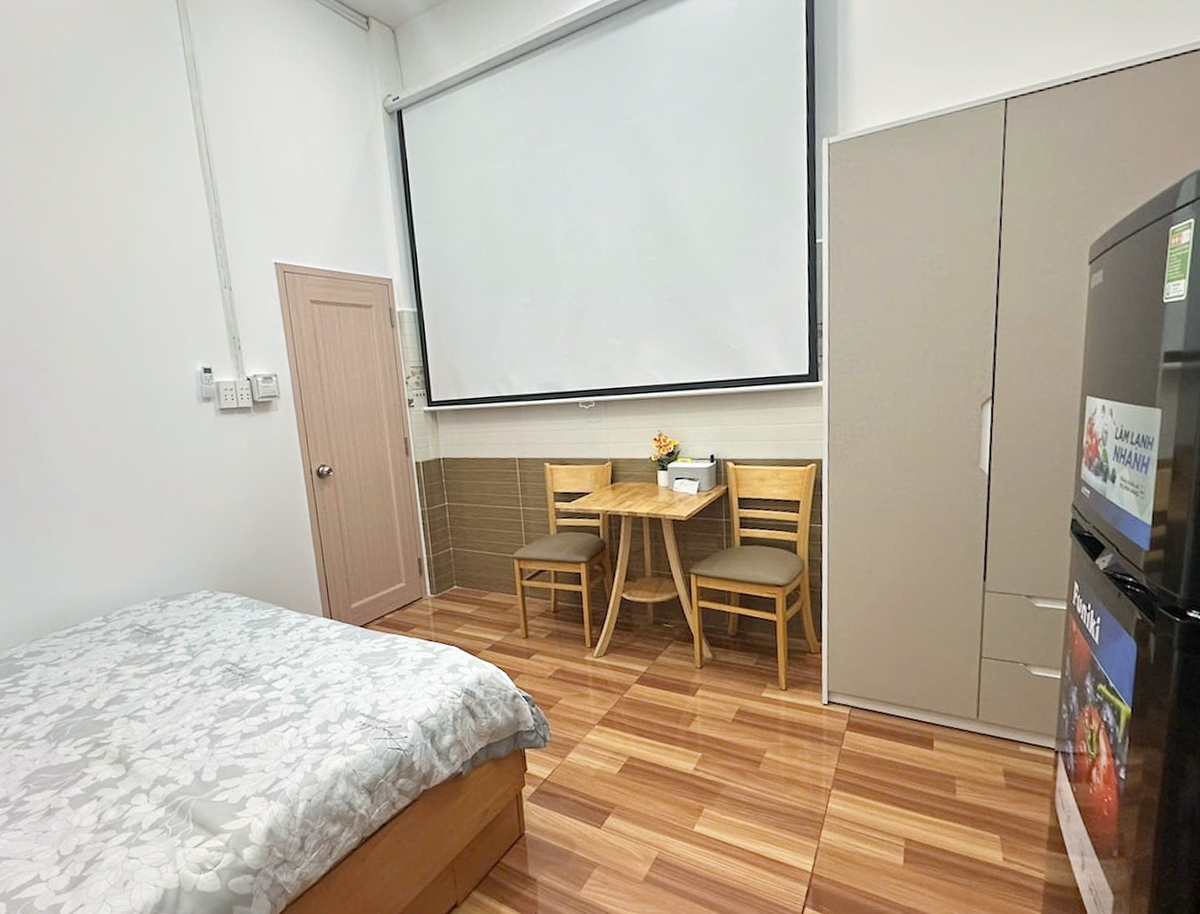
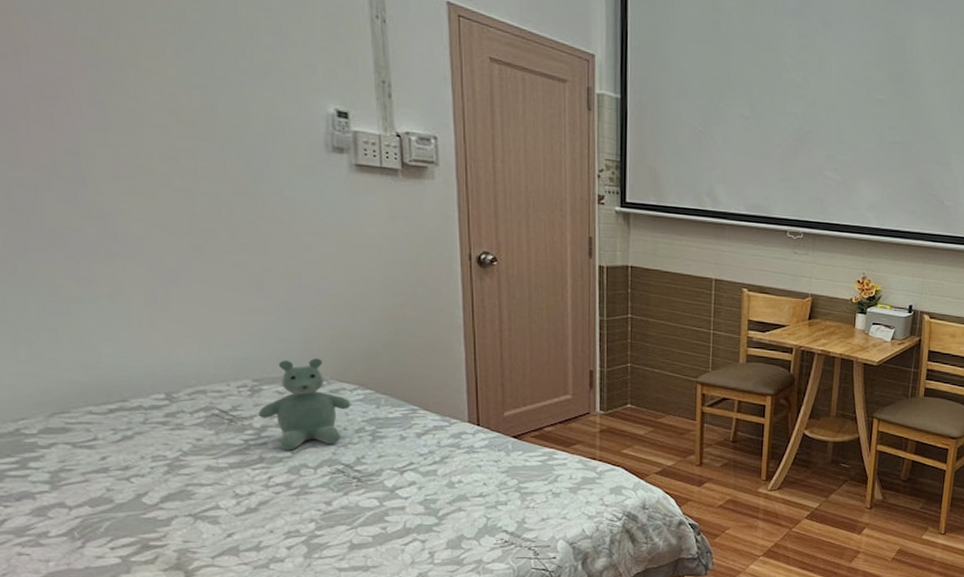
stuffed bear: none [166,574,233,655] -> present [258,358,351,450]

